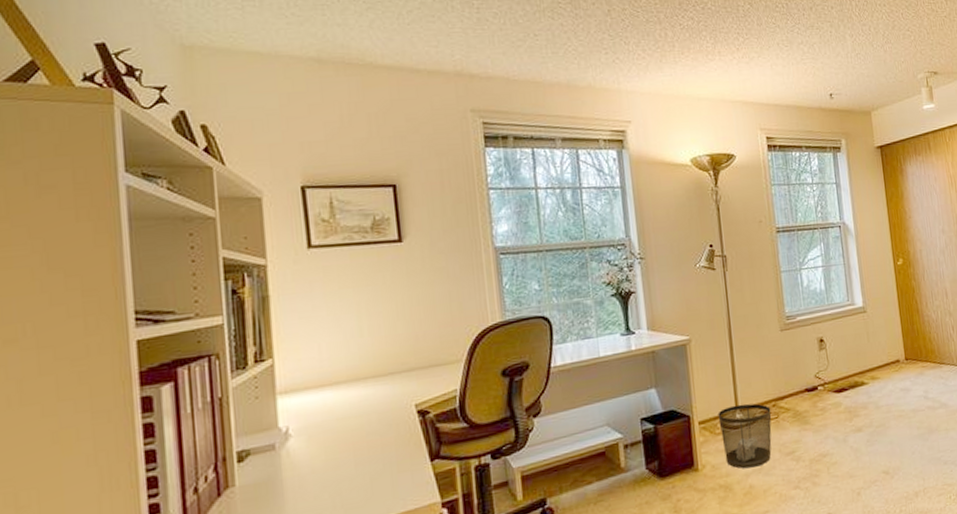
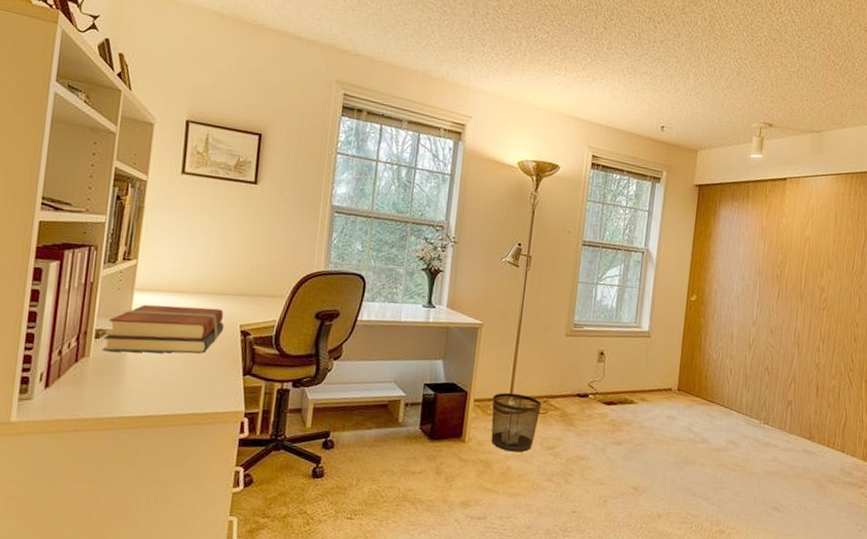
books: none [247,392,397,476] -> present [102,304,225,354]

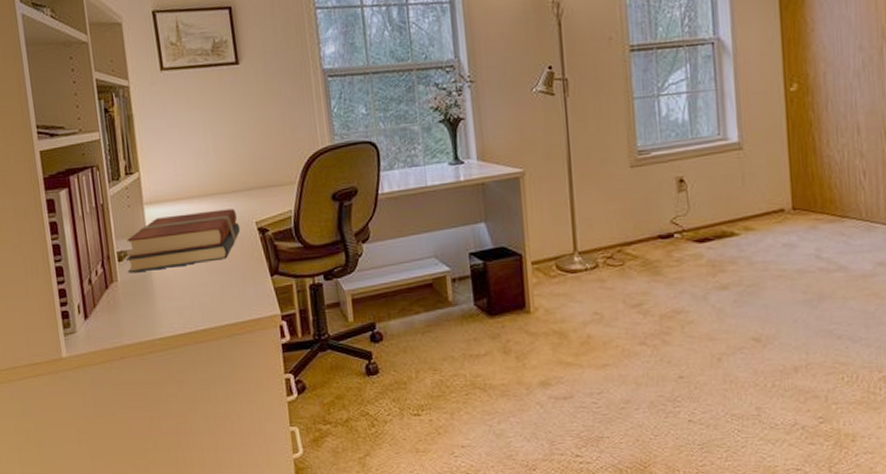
waste bin: present [491,392,542,453] -> none [553,246,616,317]

